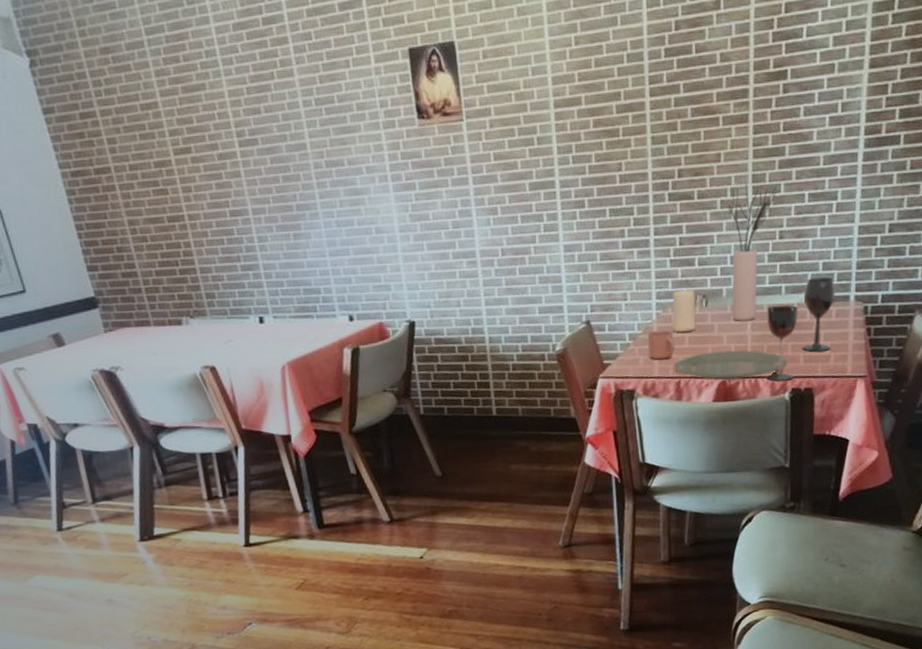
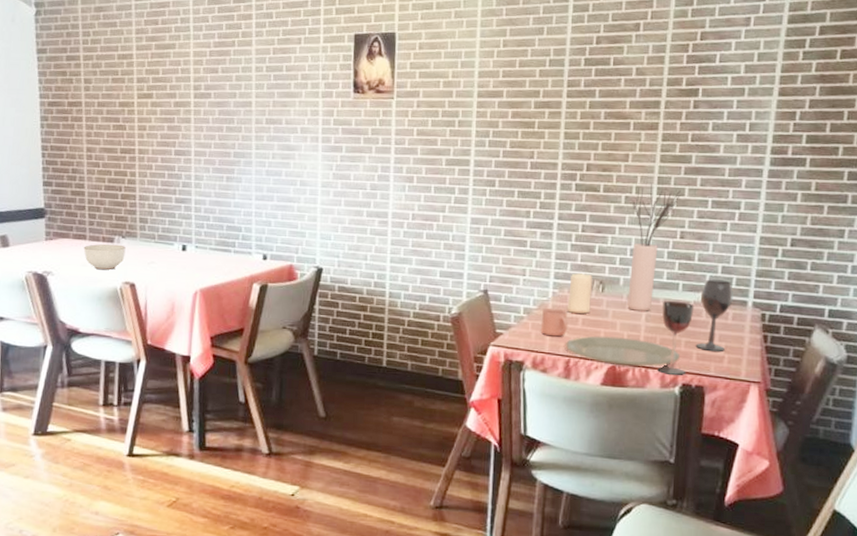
bowl: none [149,326,198,357] -> present [83,244,126,270]

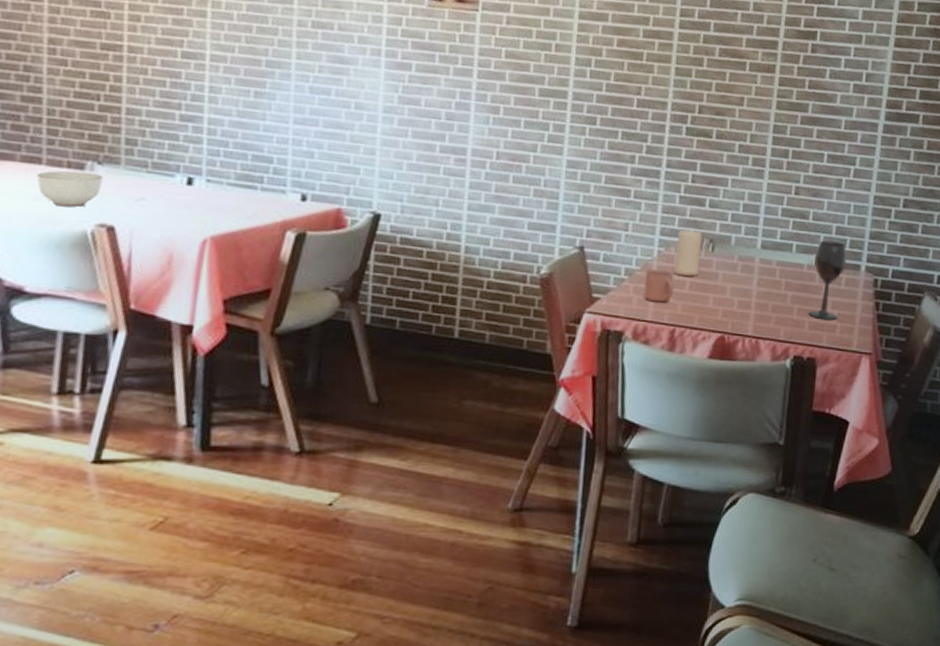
plate: present [565,336,680,367] -> none [670,301,792,337]
vase: present [627,183,681,311] -> none [738,132,797,275]
wineglass: present [657,300,695,375] -> none [768,263,808,346]

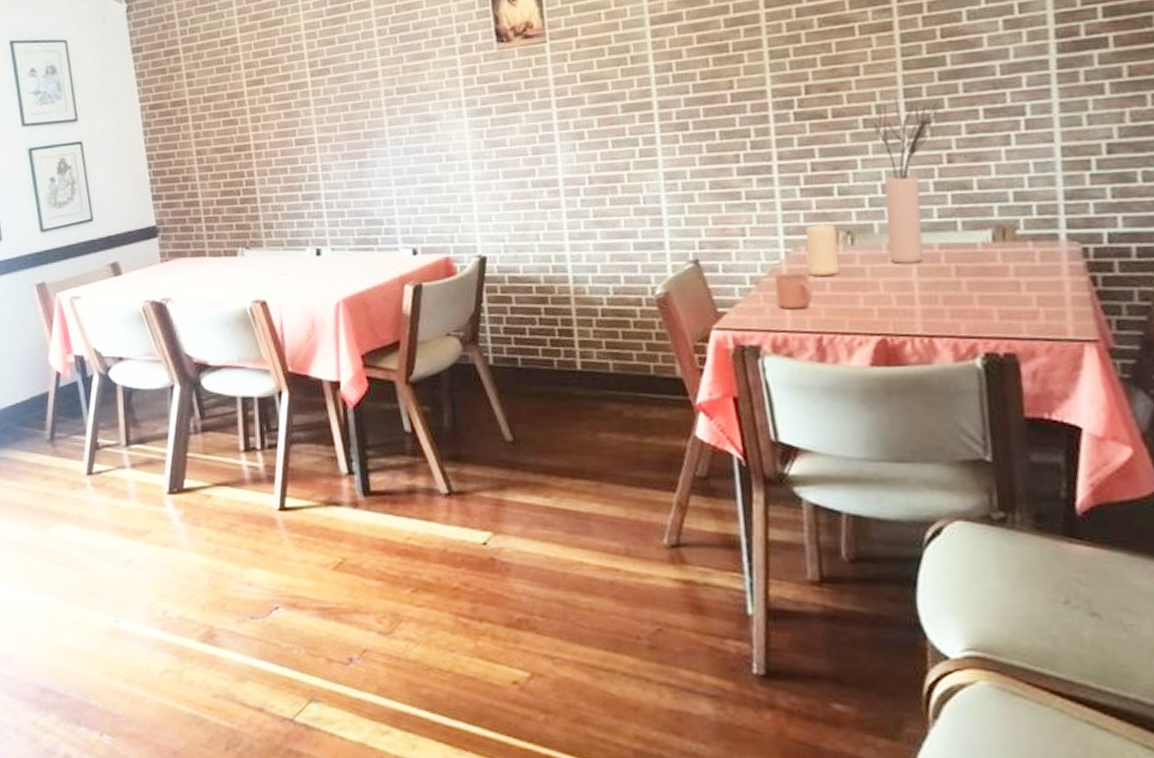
bowl: present [36,170,103,207] -> none [204,257,252,290]
vase: none [738,132,797,275] -> present [874,98,939,264]
wine glass: present [808,240,847,320] -> none [990,209,1038,305]

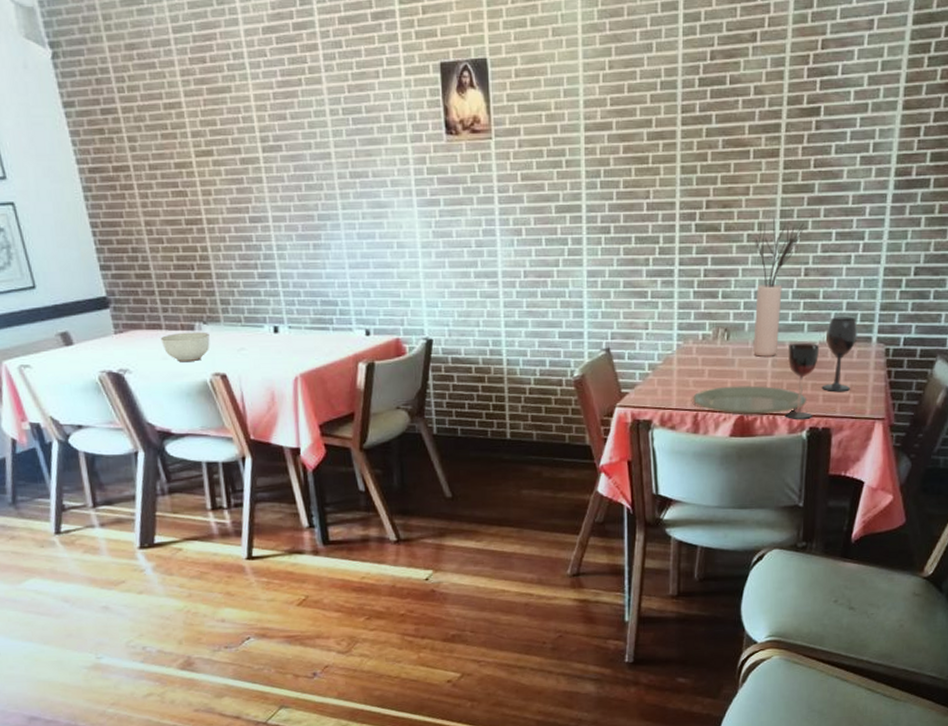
bowl: none [204,257,252,290] -> present [160,332,210,363]
cup: present [775,272,813,310] -> none [666,361,695,391]
candle: present [806,223,840,276] -> none [692,322,717,365]
plate: none [812,300,975,337] -> present [692,385,806,414]
wineglass: none [938,244,988,343] -> present [785,342,820,419]
wine glass: none [990,209,1038,305] -> present [821,317,858,391]

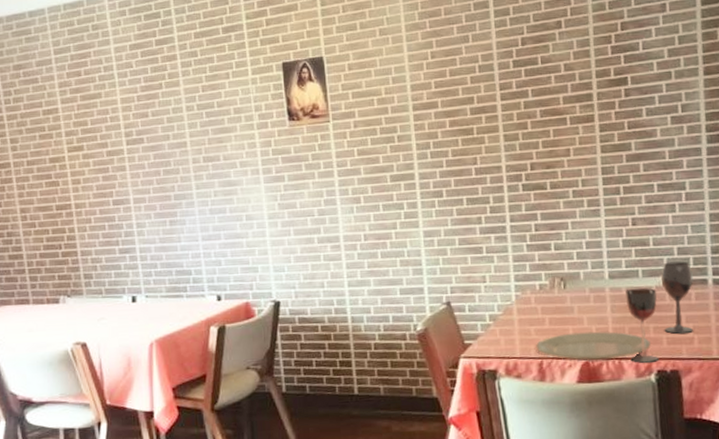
bowl: present [160,332,210,363] -> none [28,304,73,334]
vase: present [753,218,804,357] -> none [580,175,626,303]

